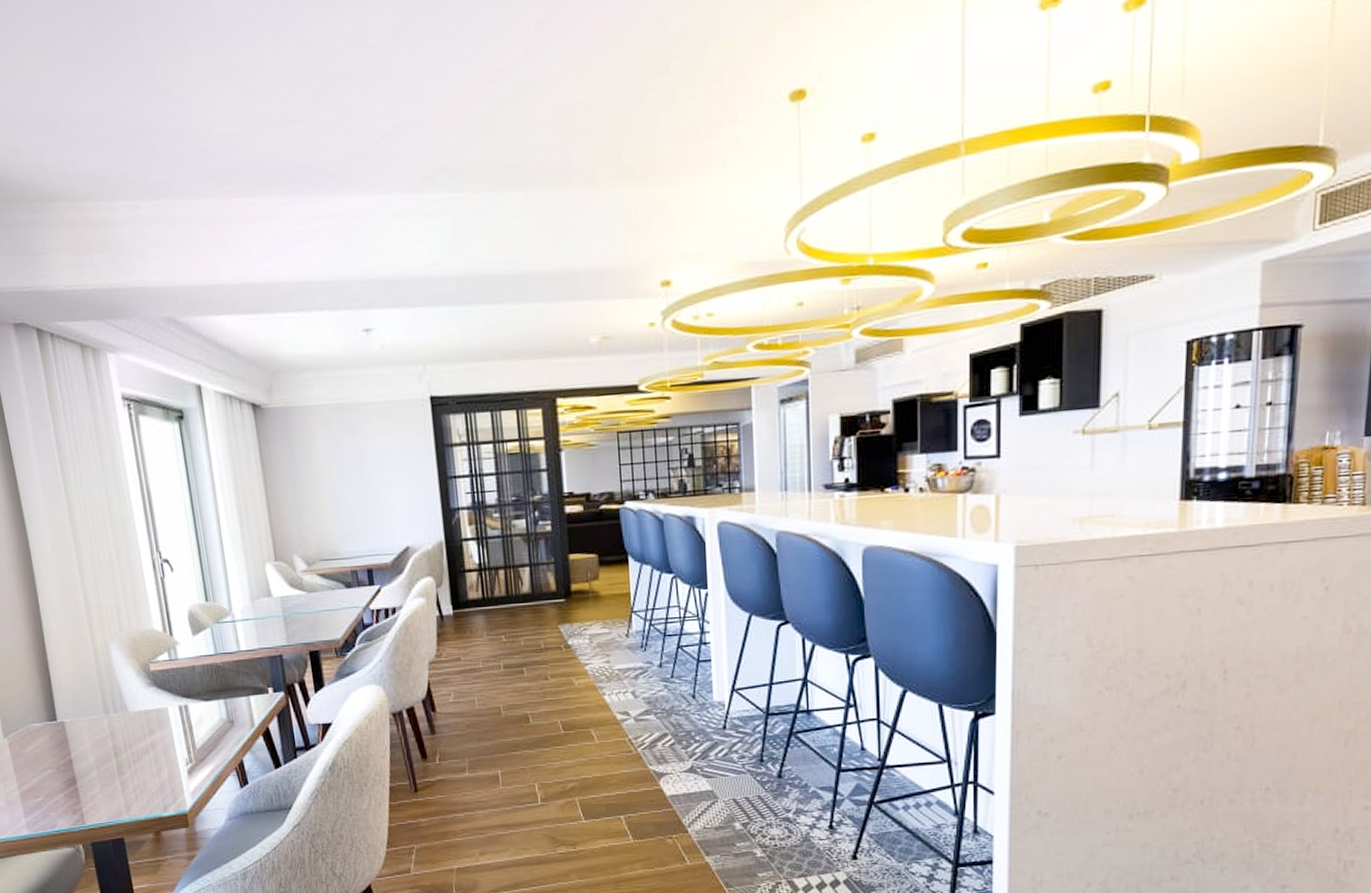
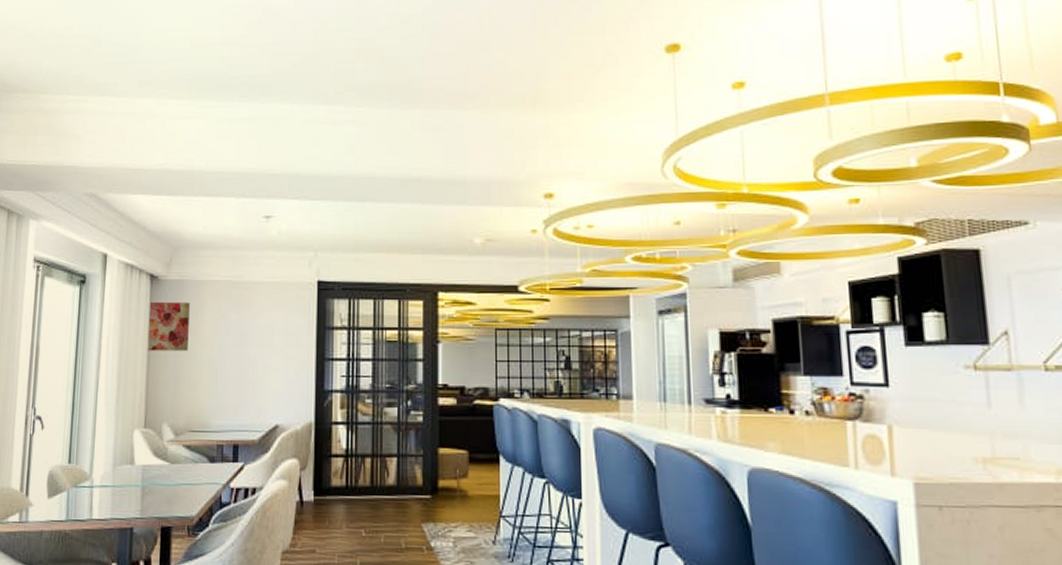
wall art: none [256,430,306,485] -> present [147,301,190,352]

